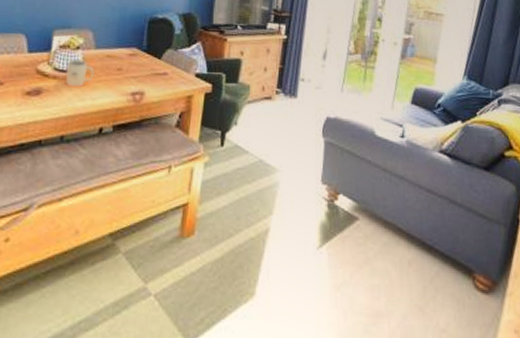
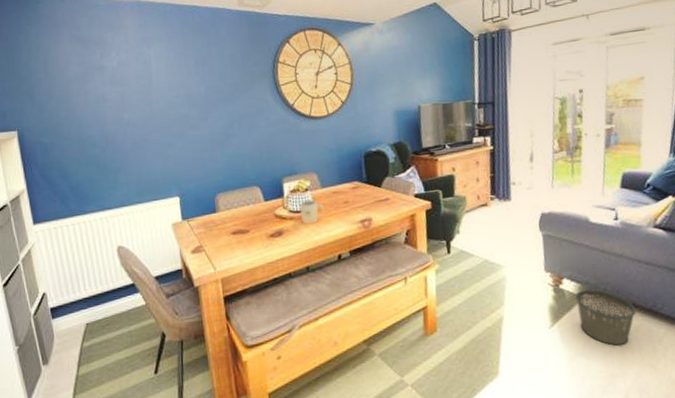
basket: none [349,209,411,279] -> present [574,288,637,346]

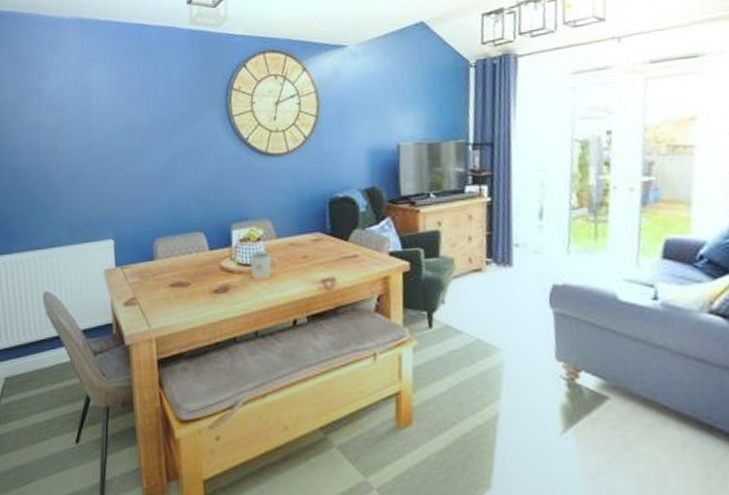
basket: present [574,288,637,346] -> none [596,387,683,466]

